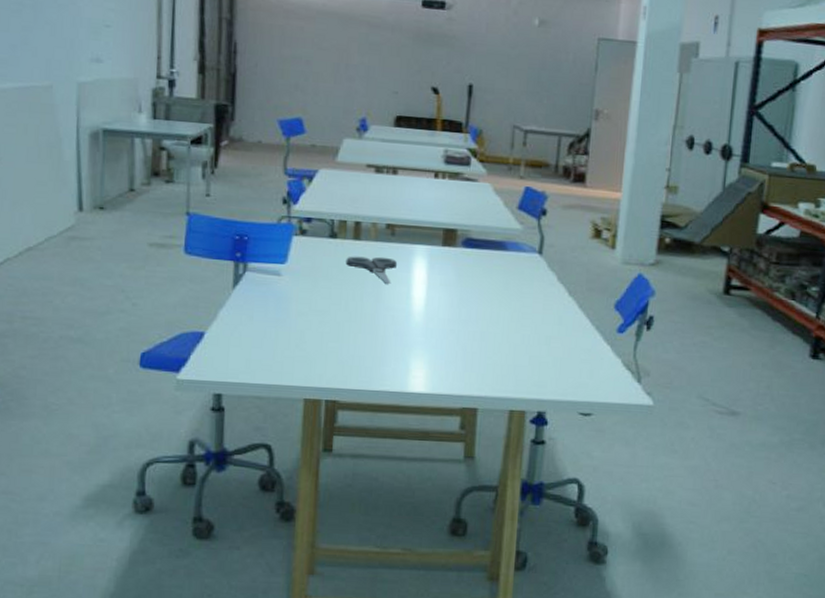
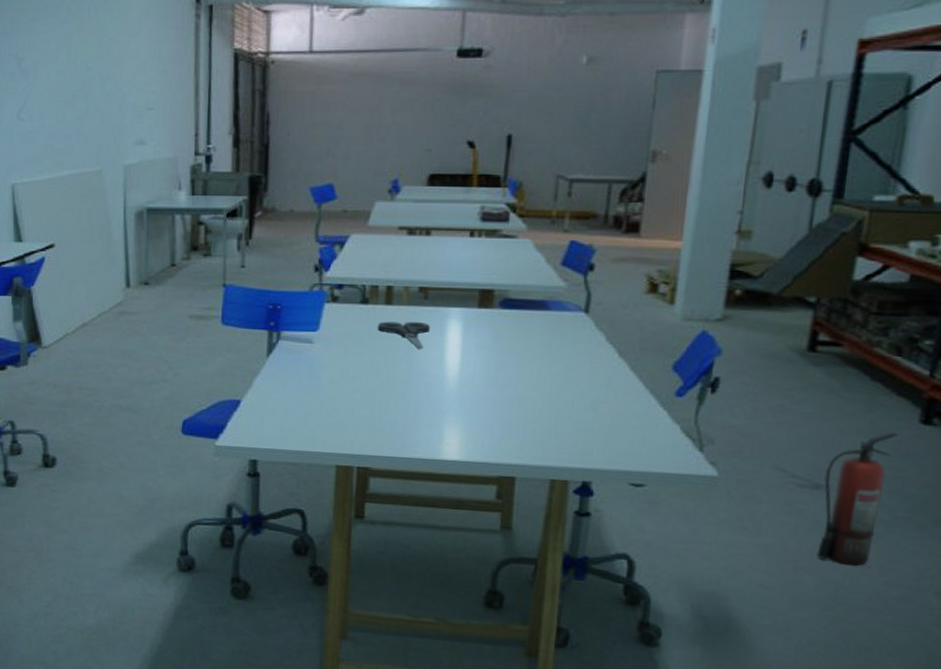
fire extinguisher: none [733,365,794,482] -> present [817,432,898,566]

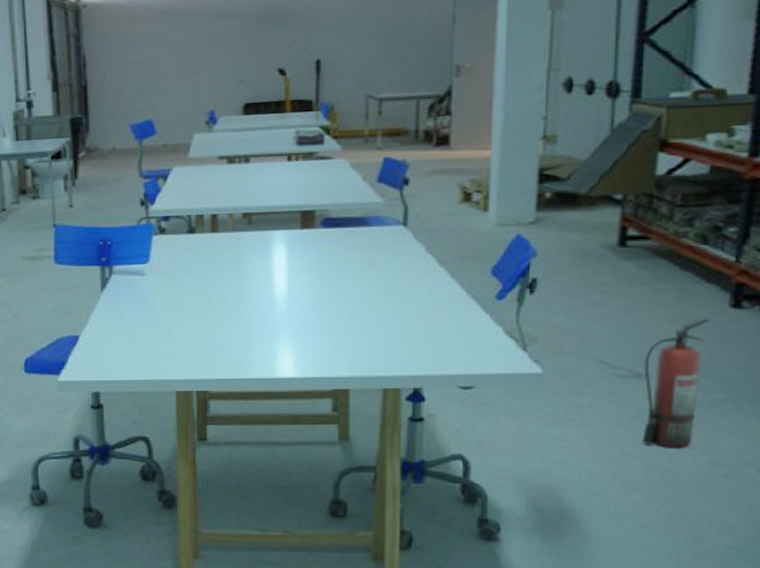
scissors: present [377,321,430,350] -> none [205,246,256,274]

